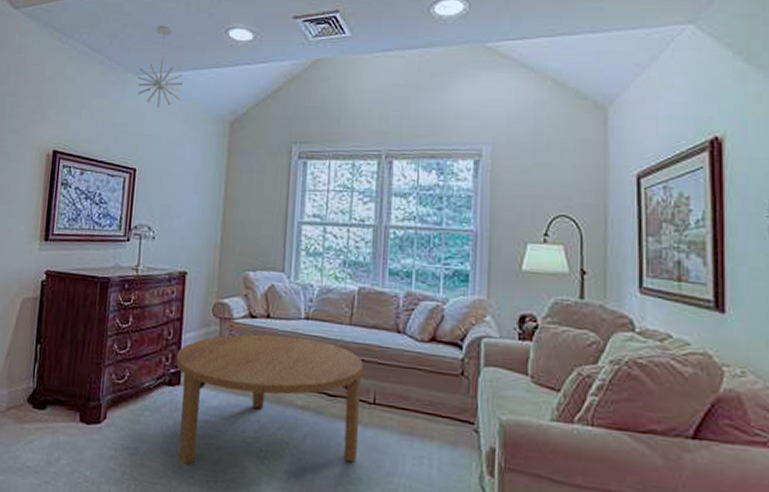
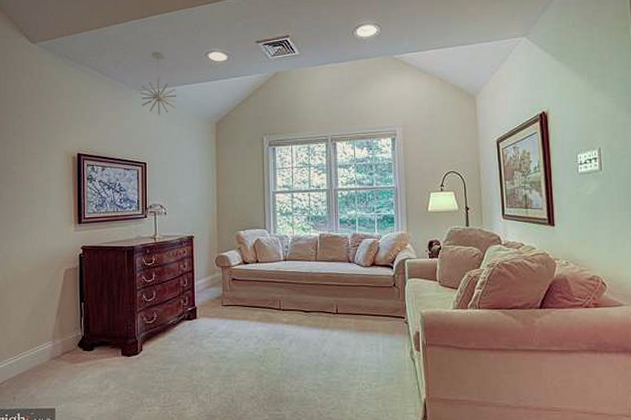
coffee table: present [176,334,363,465] -> none [192,274,328,375]

